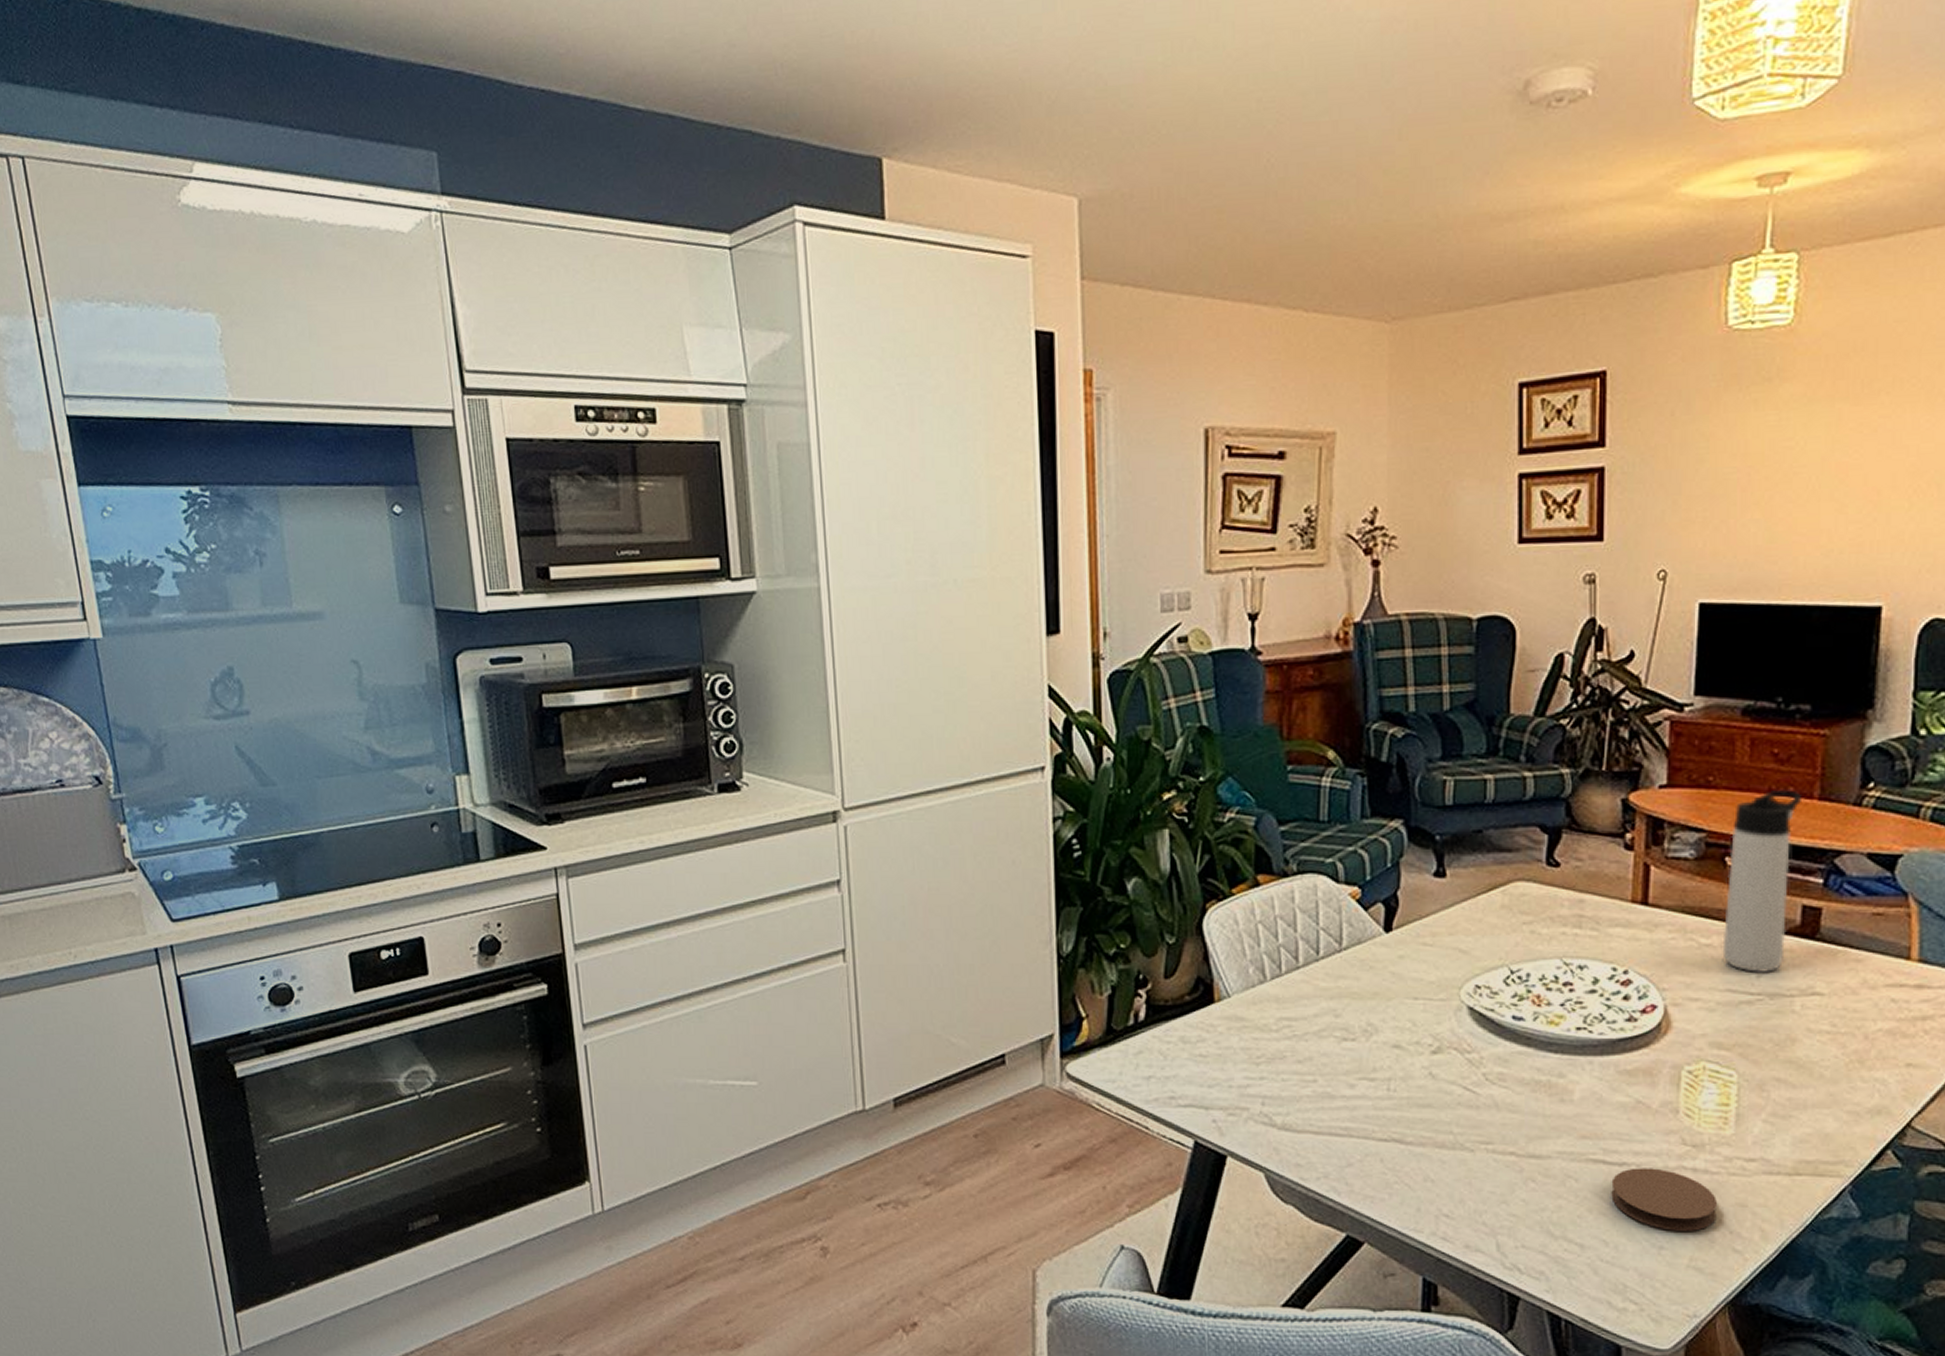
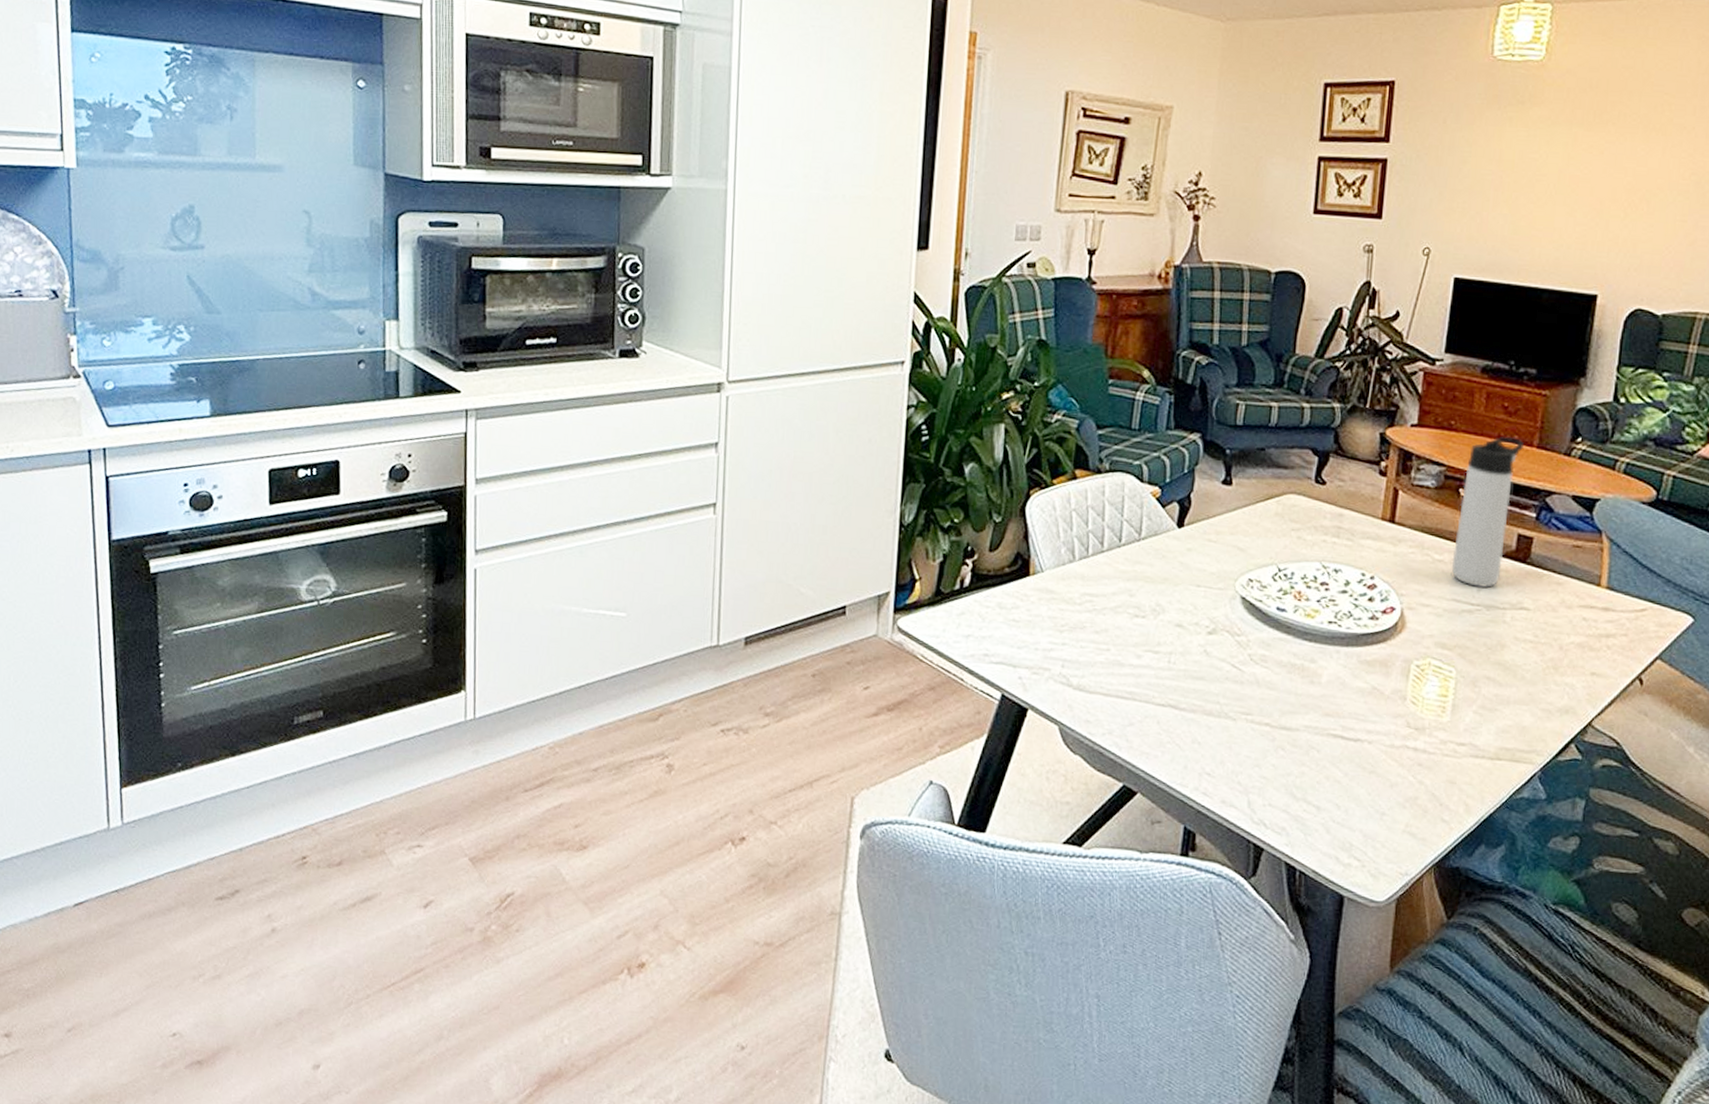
coaster: present [1611,1168,1718,1231] -> none [1345,744,1432,802]

